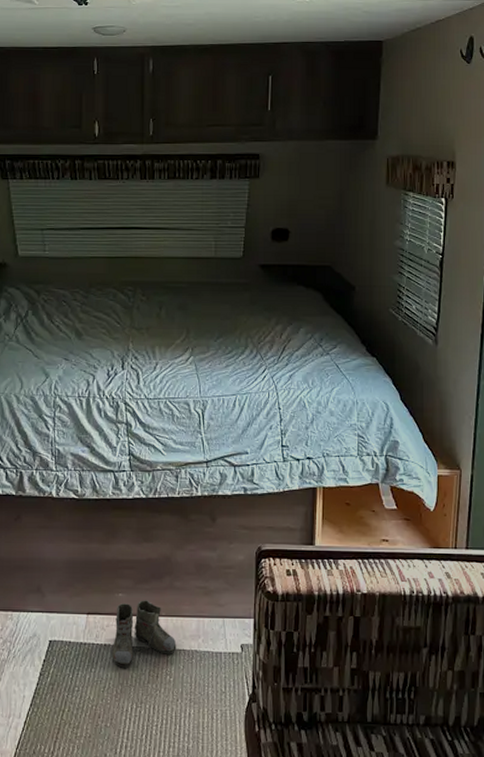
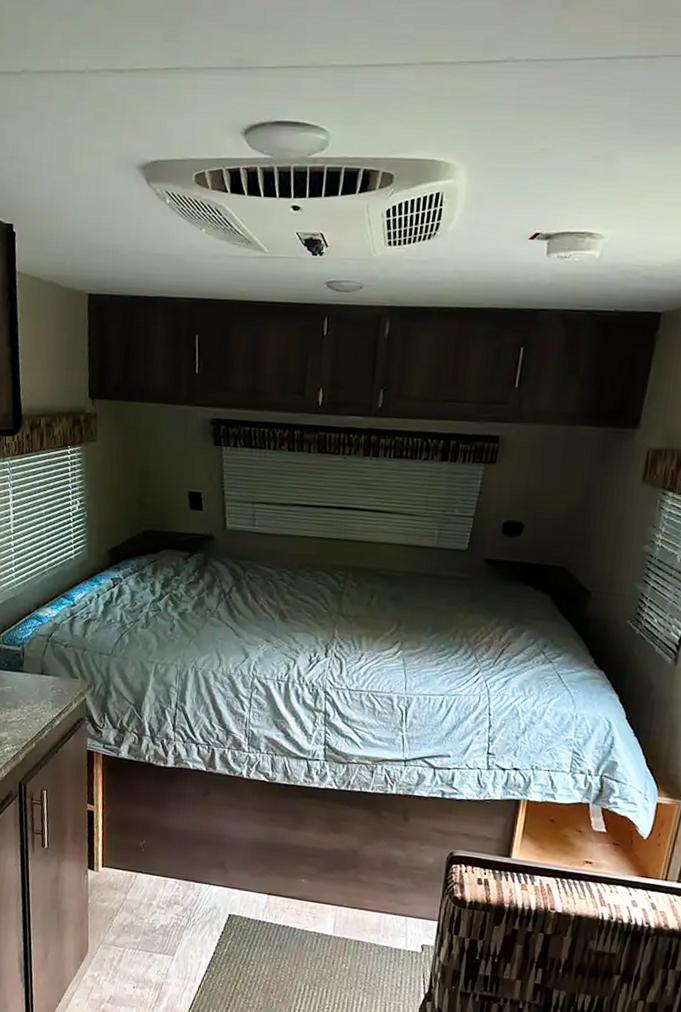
boots: present [102,600,177,668] -> none [280,888,356,951]

